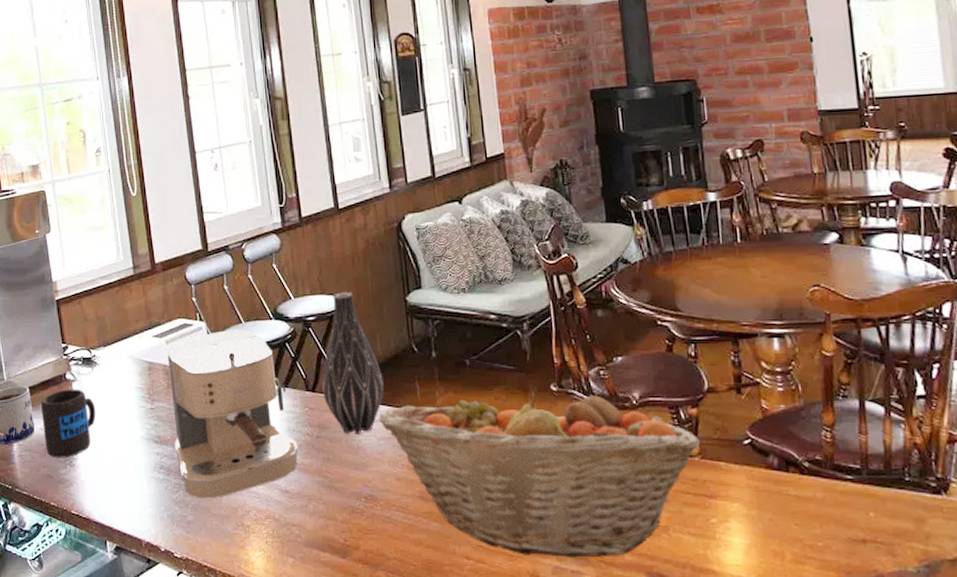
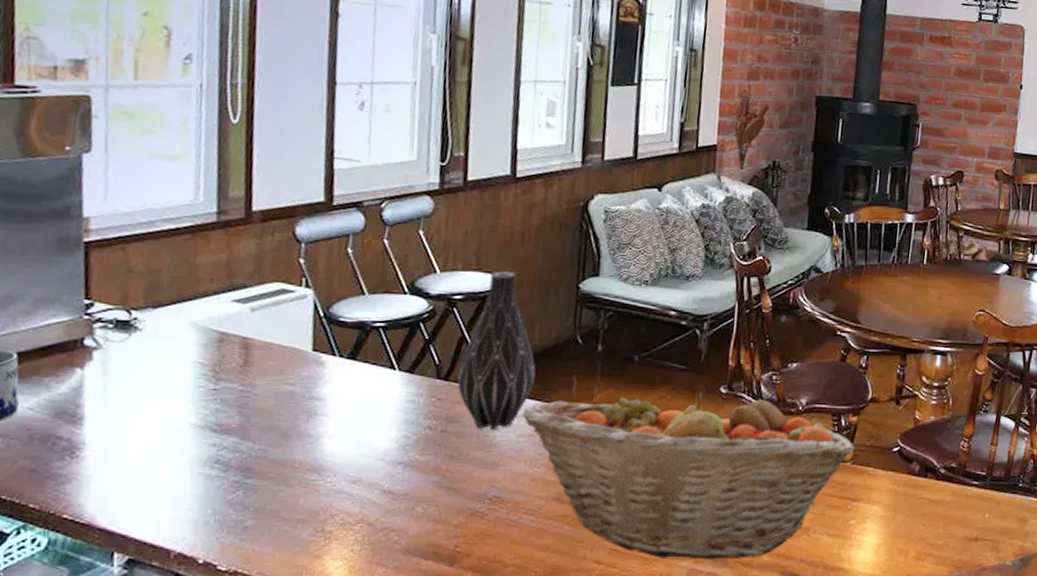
mug: present [41,389,96,458] -> none [32,358,126,447]
coffee maker: present [167,329,298,499] -> none [241,301,415,500]

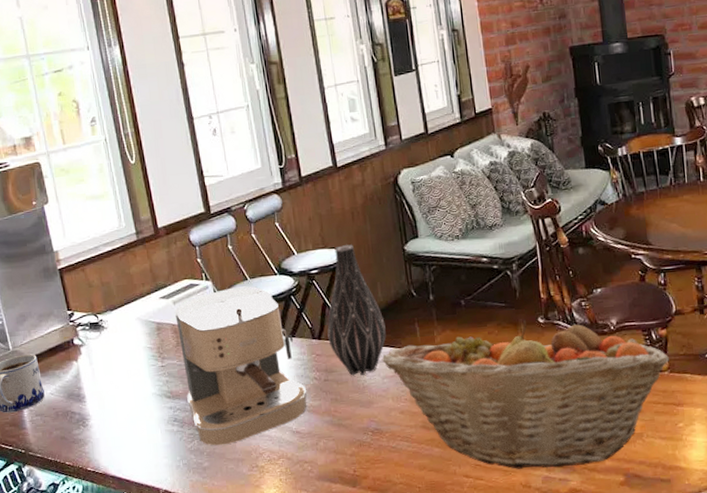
coffee maker: none [241,301,415,500] -> present [175,286,307,446]

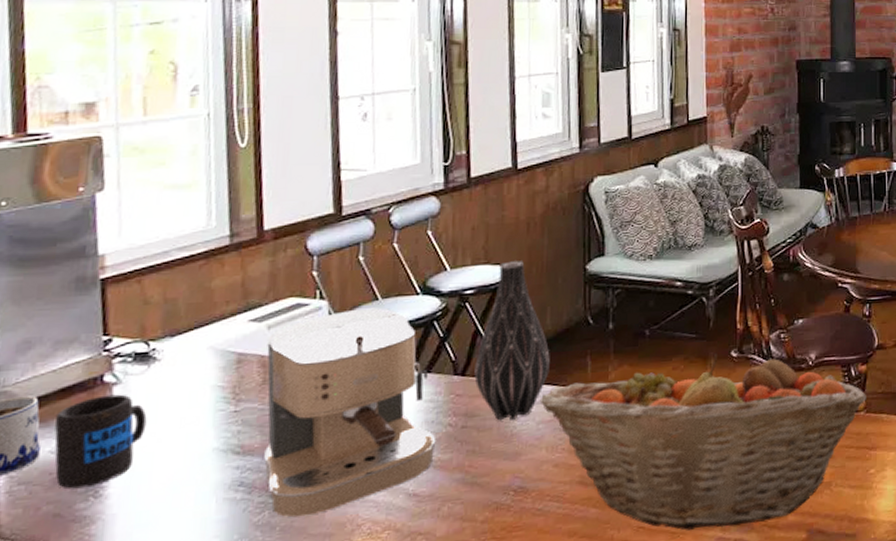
mug: none [50,353,107,420] -> present [54,394,147,489]

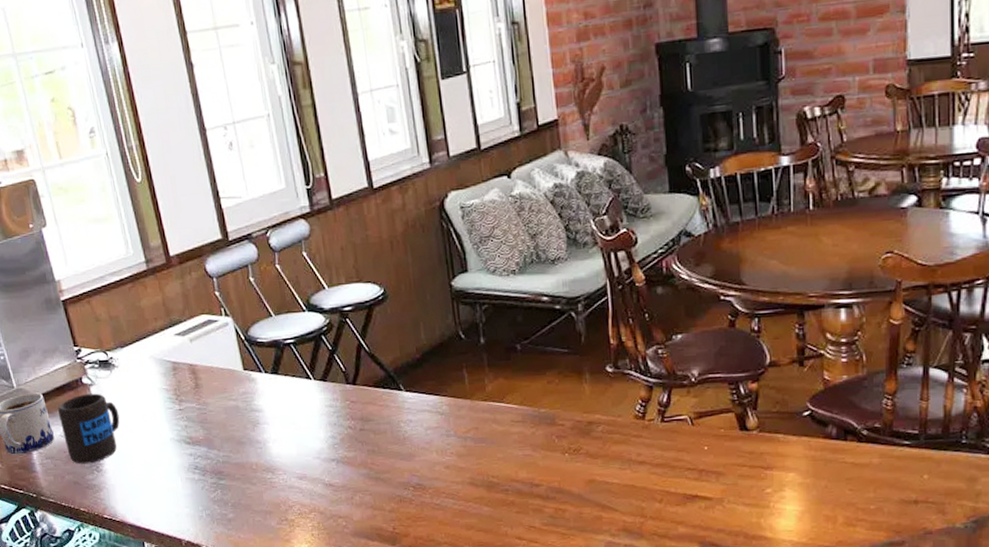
coffee maker: present [264,308,437,518] -> none [191,323,341,497]
vase: present [474,261,550,421] -> none [363,278,430,426]
fruit basket: present [539,353,866,530] -> none [424,368,759,533]

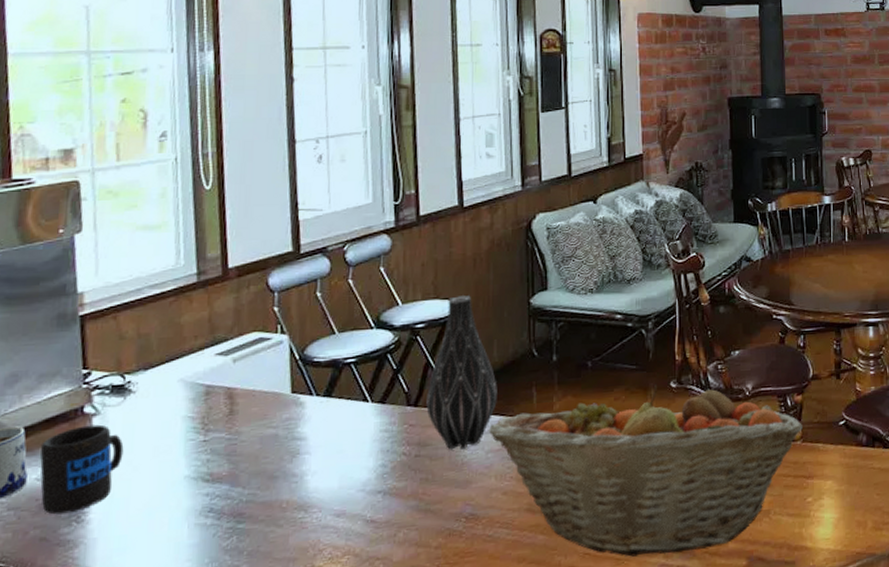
vase: none [363,278,430,426] -> present [426,295,497,450]
fruit basket: none [424,368,759,533] -> present [488,384,803,557]

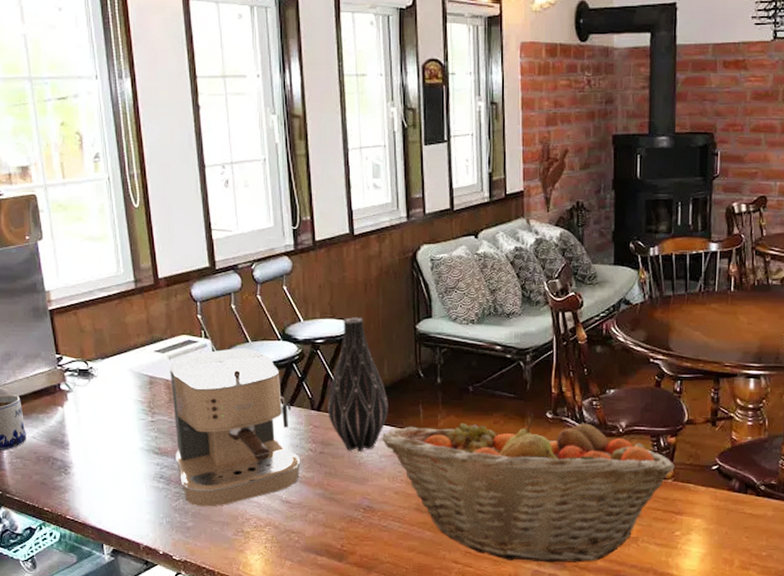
mug: present [40,424,124,515] -> none [33,399,93,466]
coffee maker: none [232,341,392,543] -> present [169,348,301,507]

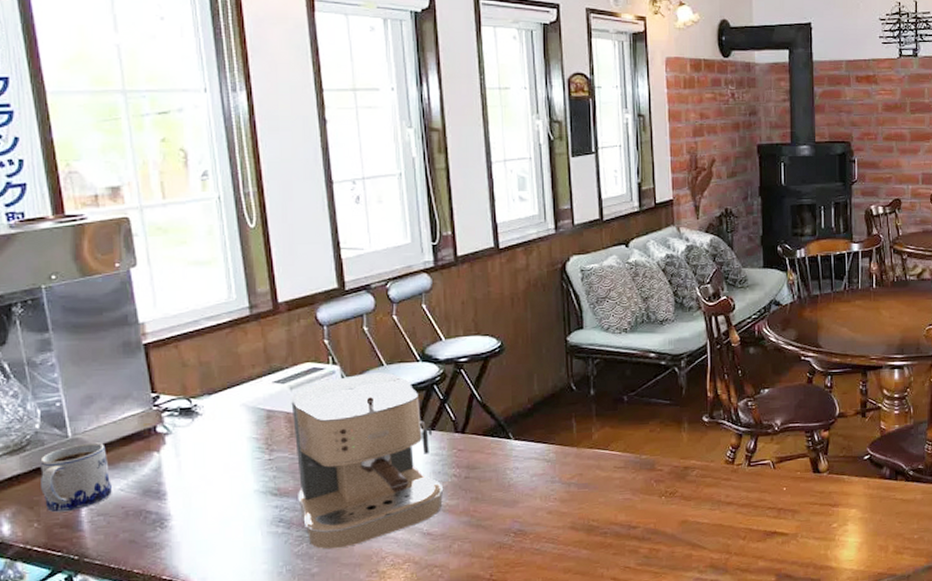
vase: present [327,317,388,452] -> none [473,332,539,473]
fruit basket: present [381,413,674,563] -> none [532,418,829,571]

